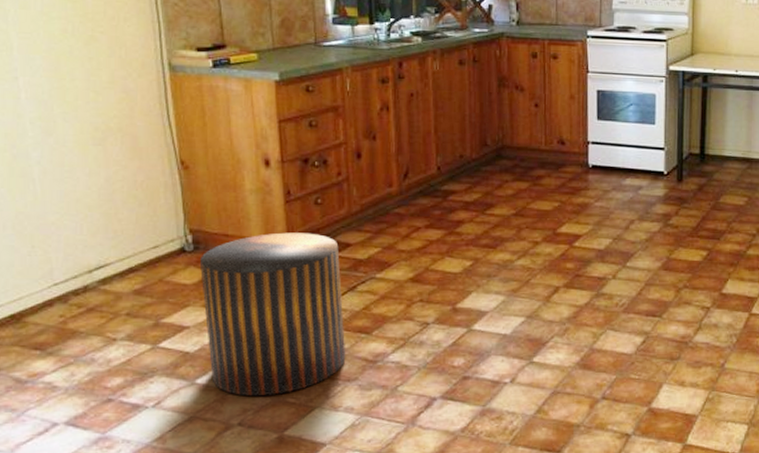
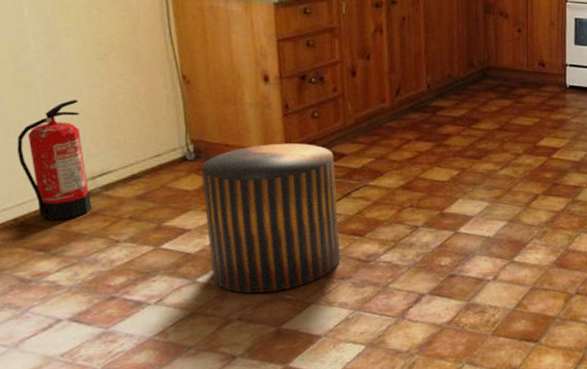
fire extinguisher: none [13,188,88,317] -> present [17,100,91,221]

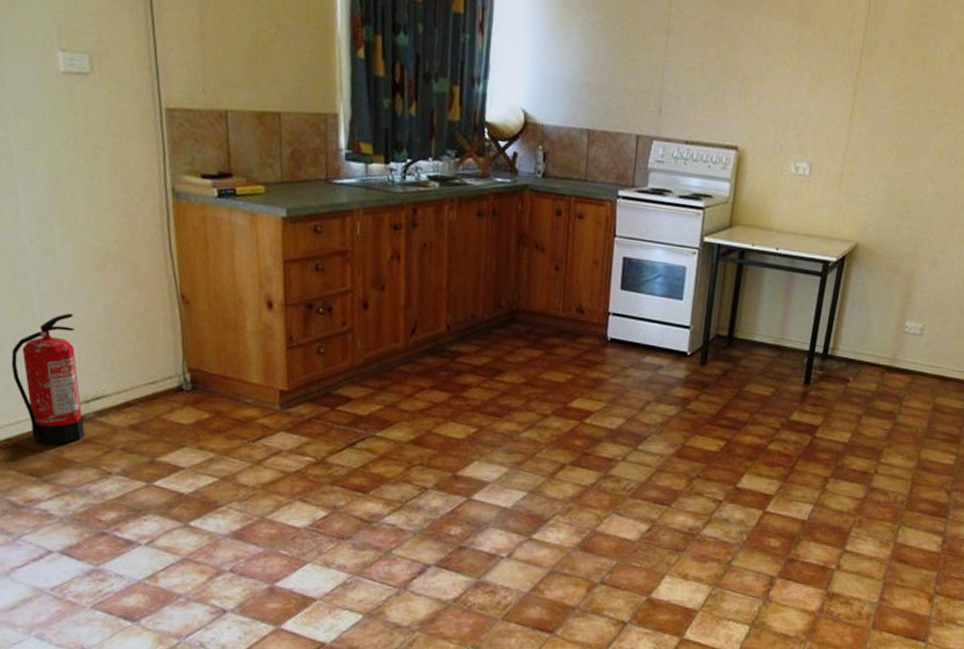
stool: present [201,143,341,294] -> none [198,379,342,546]

